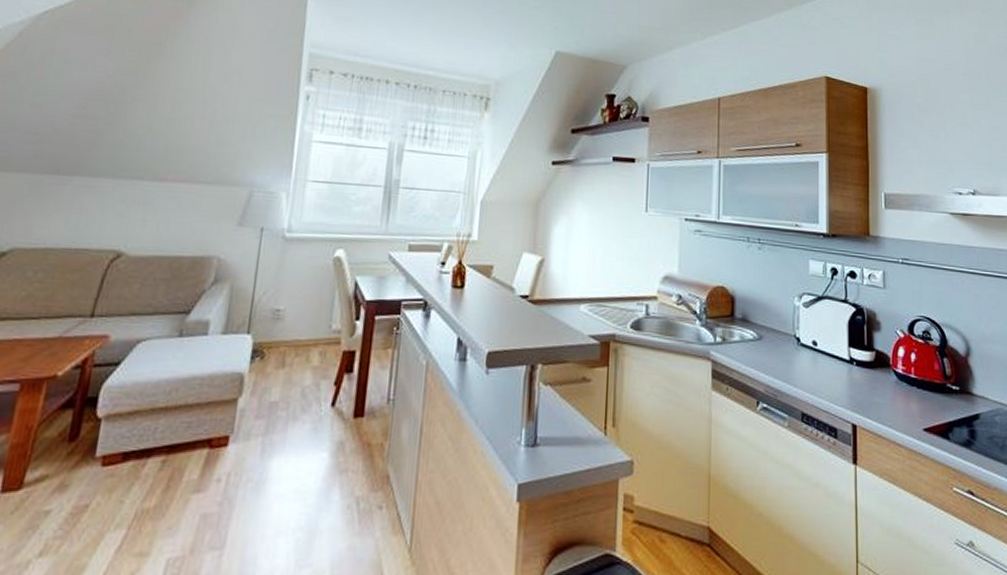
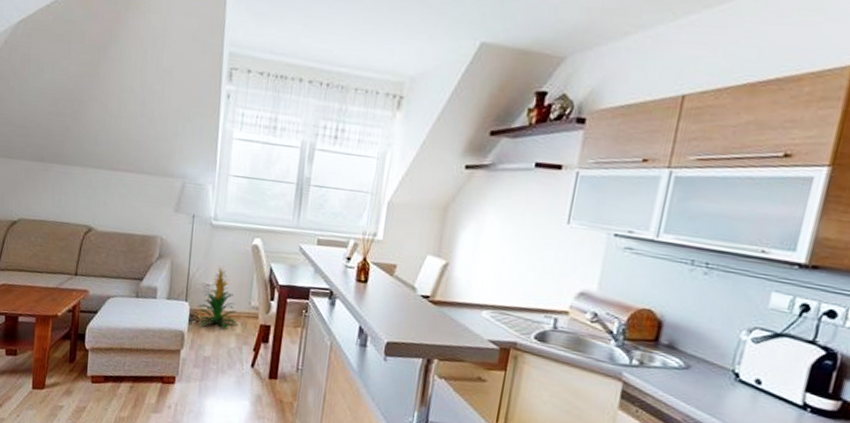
indoor plant: none [263,285,314,363] -> present [198,266,237,329]

